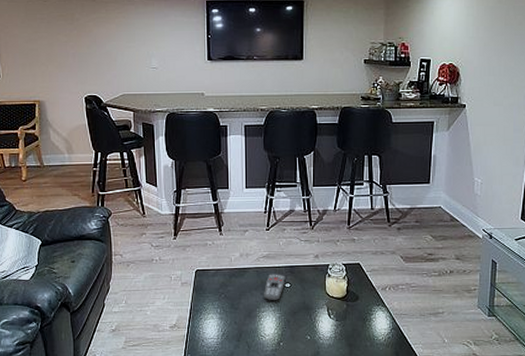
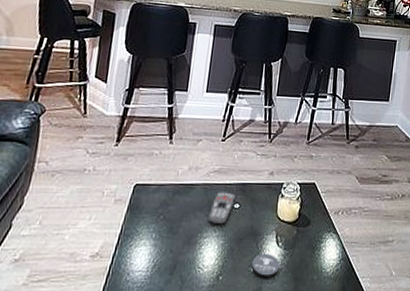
coaster: none [308,324,333,345] -> present [251,253,280,279]

